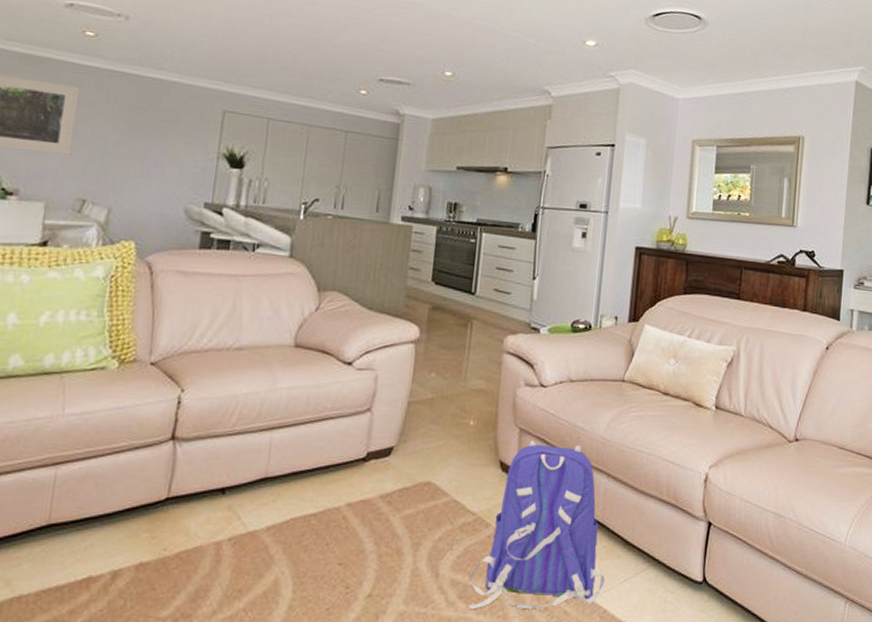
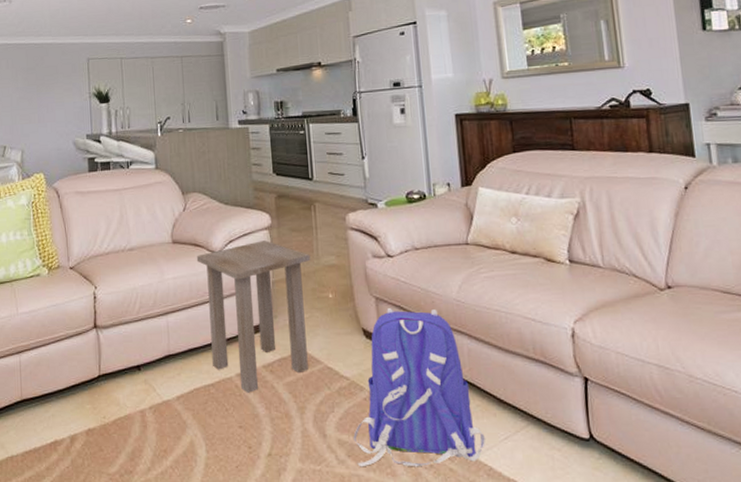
side table: none [319,355,457,526] -> present [196,240,310,393]

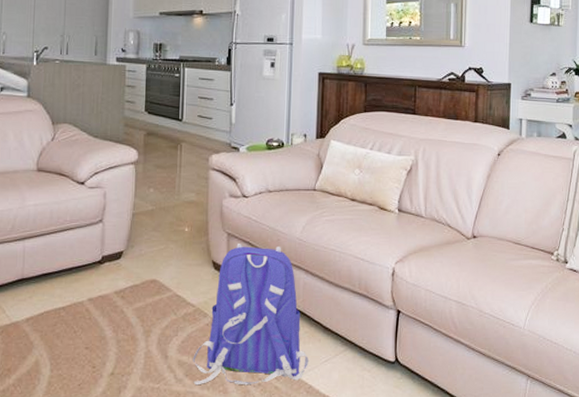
side table: present [196,240,310,393] -> none [60,174,172,317]

